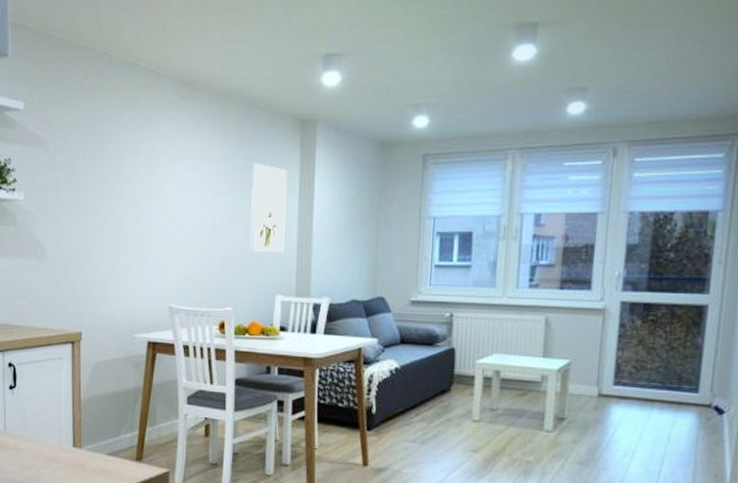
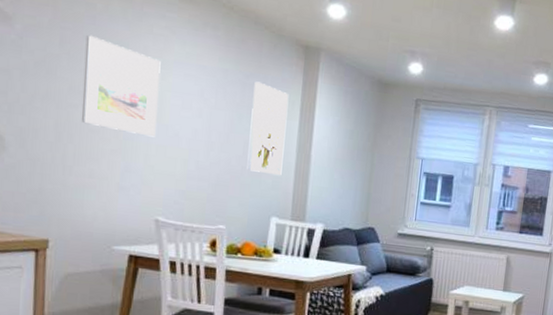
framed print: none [103,145,167,230] -> present [81,34,161,137]

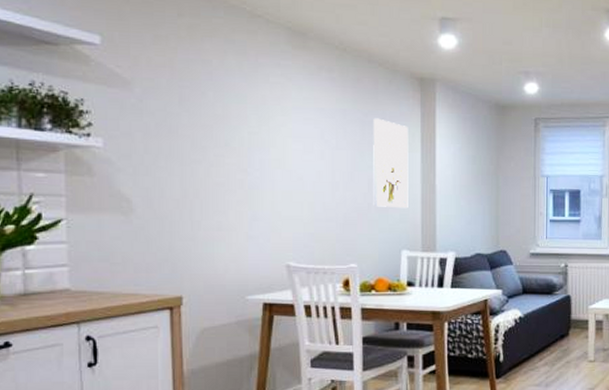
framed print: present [81,34,161,137] -> none [204,90,280,184]

